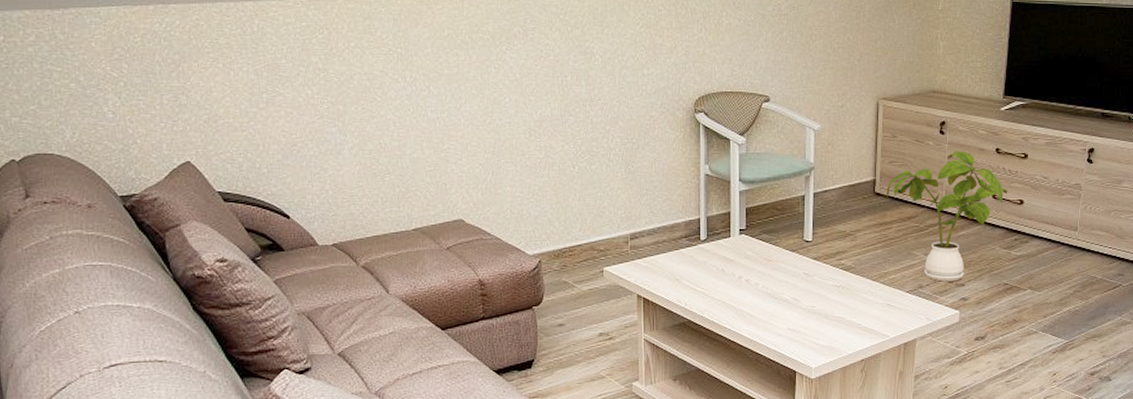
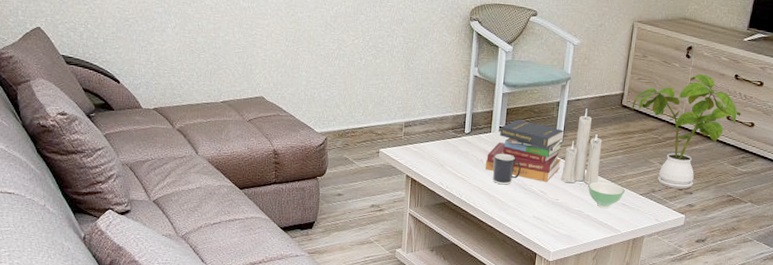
books: none [727,219,814,288] -> present [485,119,564,182]
mug: none [736,259,768,296] -> present [492,153,521,185]
candle: none [814,200,858,287] -> present [560,108,603,185]
bowl: none [846,280,889,312] -> present [587,180,625,209]

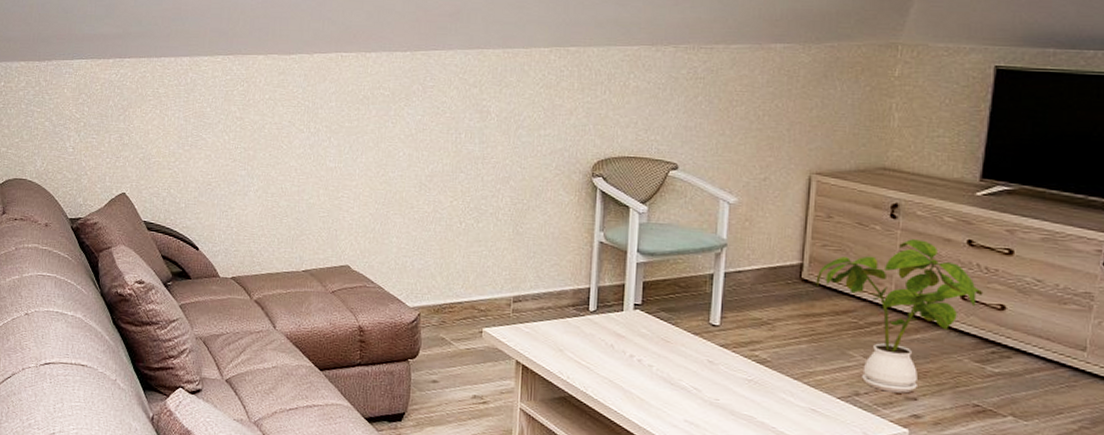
books: present [485,119,564,182] -> none [616,295,721,376]
mug: present [492,153,521,185] -> none [627,337,665,378]
candle: present [560,108,603,185] -> none [720,283,777,382]
bowl: present [587,180,625,209] -> none [758,377,814,415]

